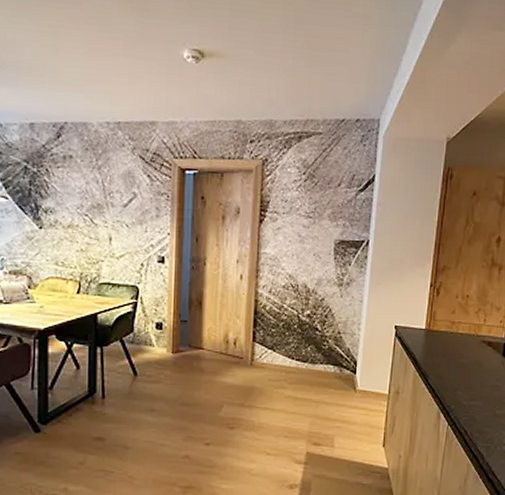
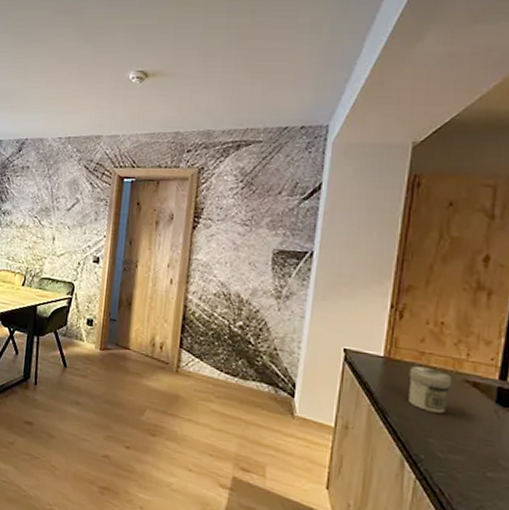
jar: none [443,333,474,370] -> present [409,365,452,413]

